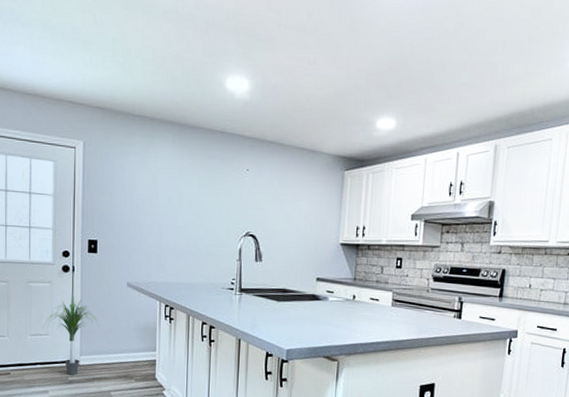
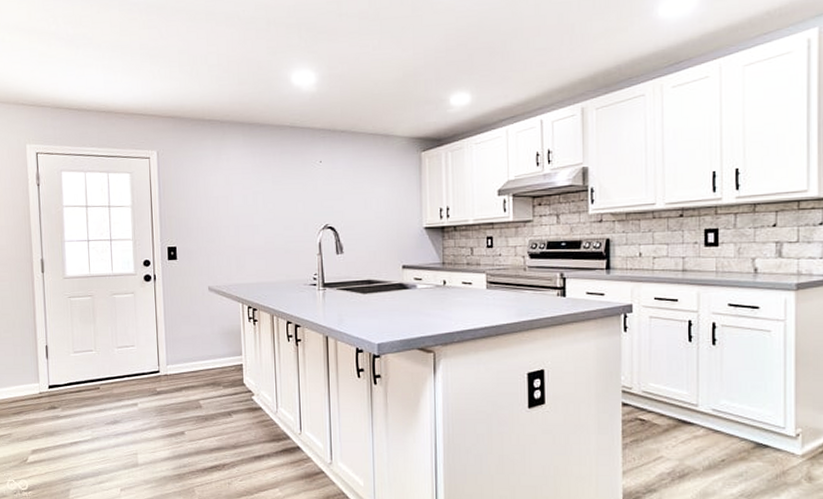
potted plant: present [43,294,98,375] -> none [129,303,182,386]

